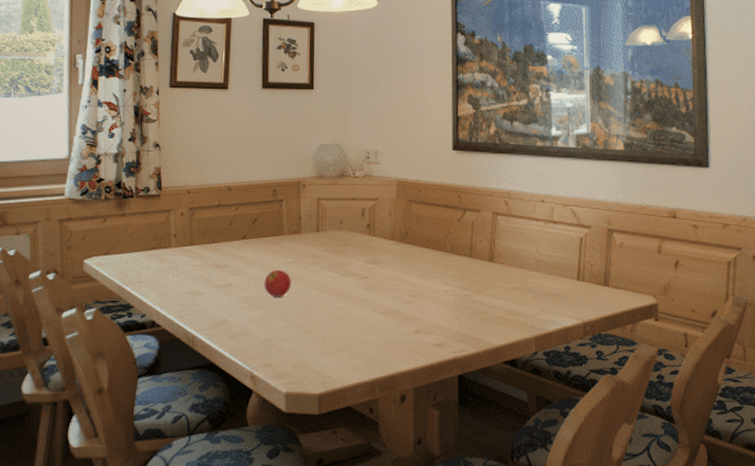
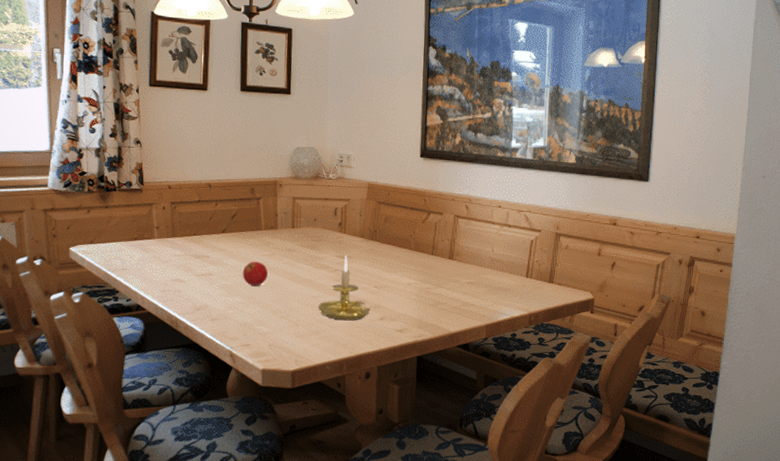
candle holder: none [346,260,405,335] -> present [318,255,371,321]

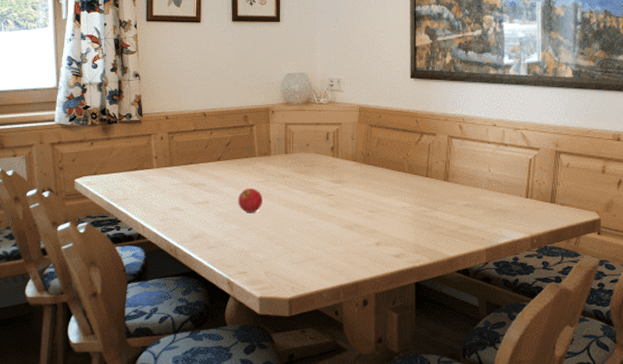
candle holder: present [318,255,371,321] -> none [313,180,366,247]

